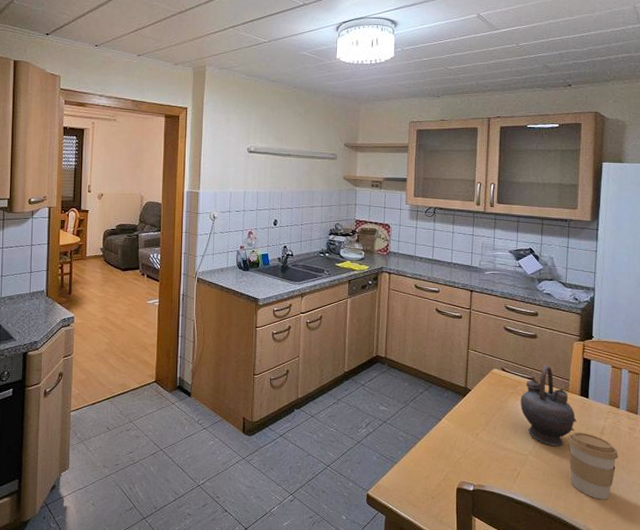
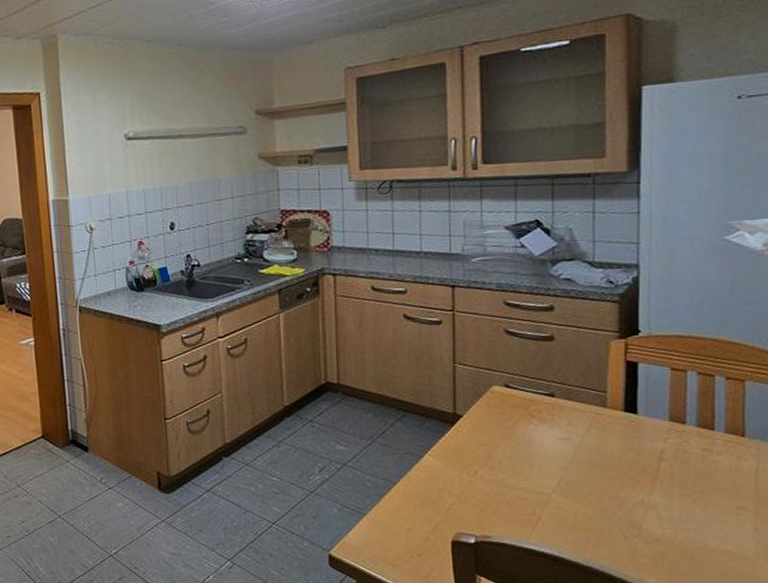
teapot: present [520,365,577,446] -> none [535,375,621,480]
coffee cup: present [567,432,618,500] -> none [607,460,687,545]

